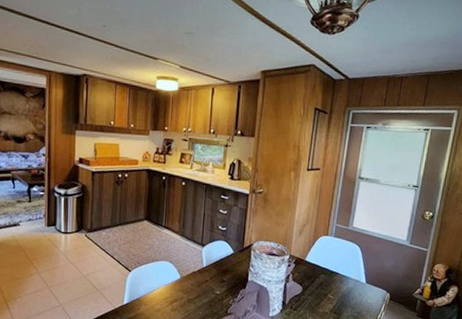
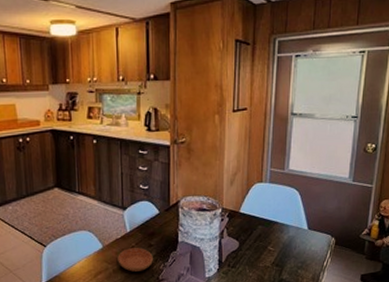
saucer: none [192,281,224,304] -> present [117,248,153,272]

